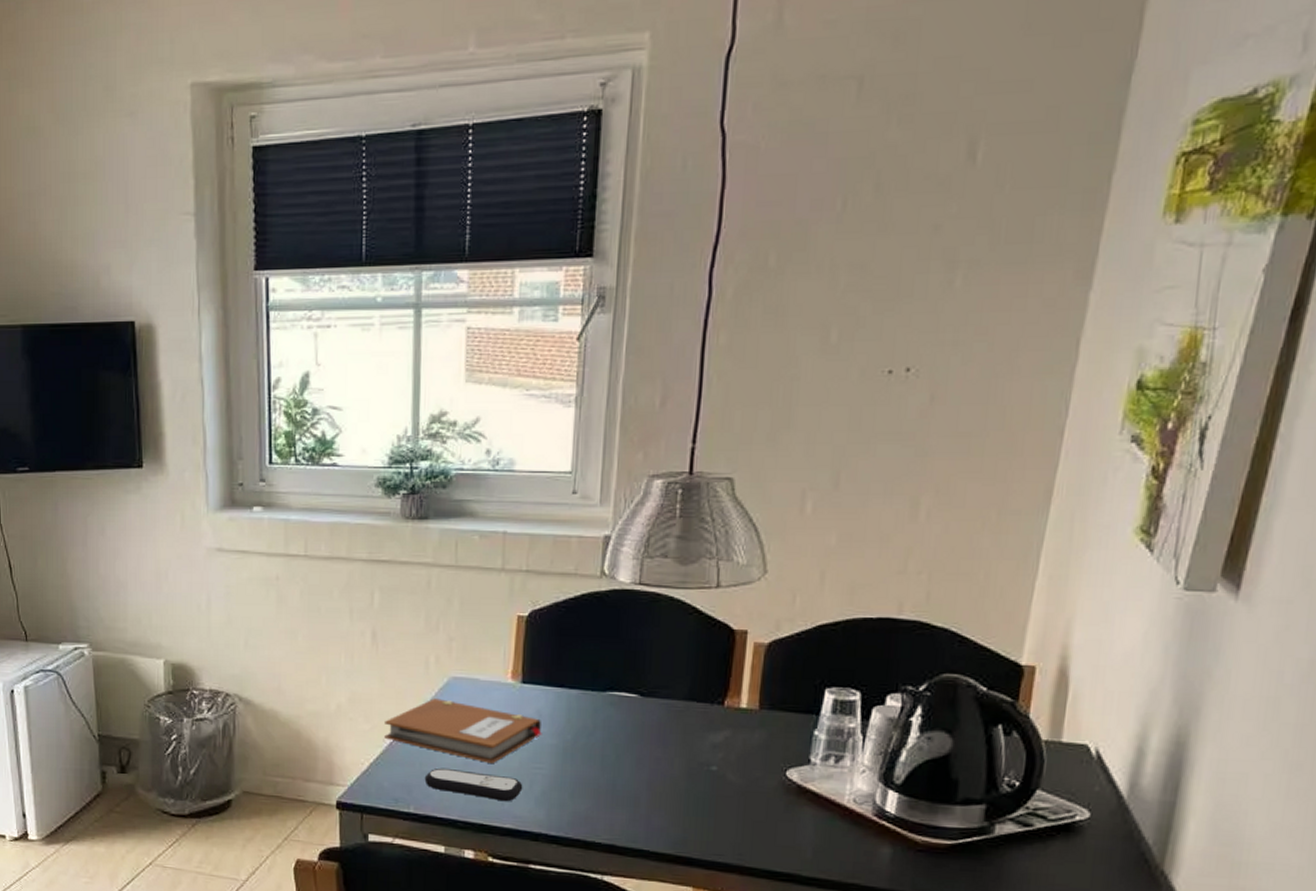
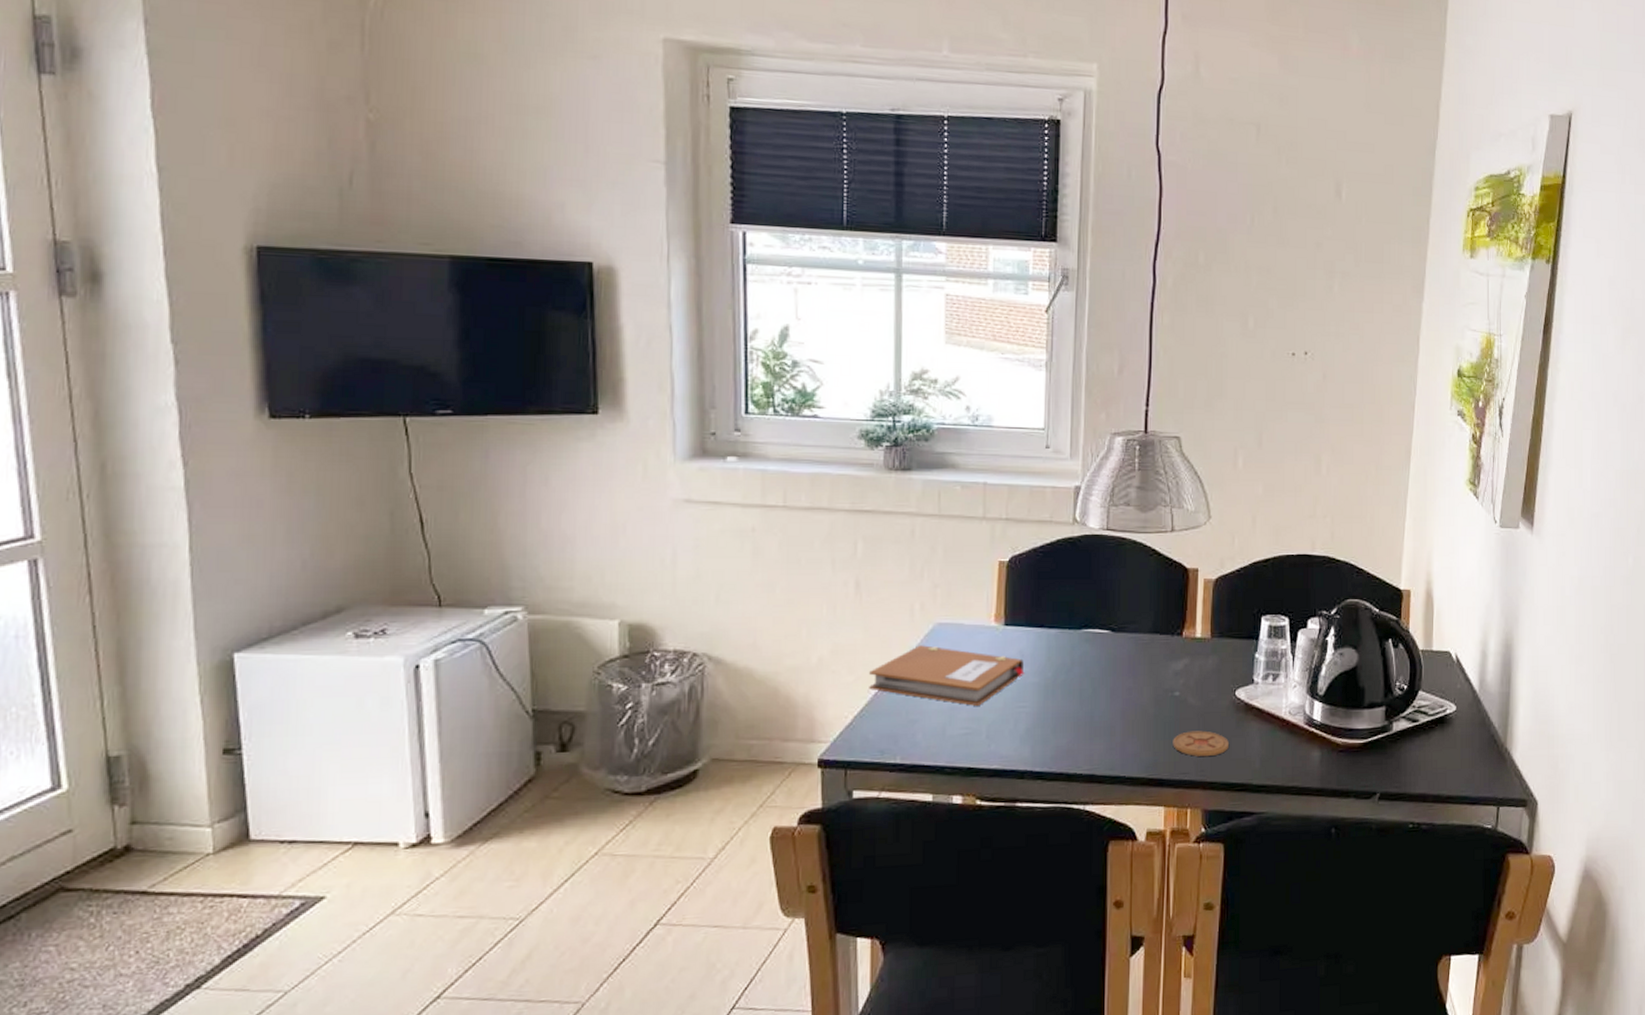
remote control: present [424,767,523,802] -> none [911,714,1008,743]
coaster: none [706,810,774,840] -> present [1173,730,1229,756]

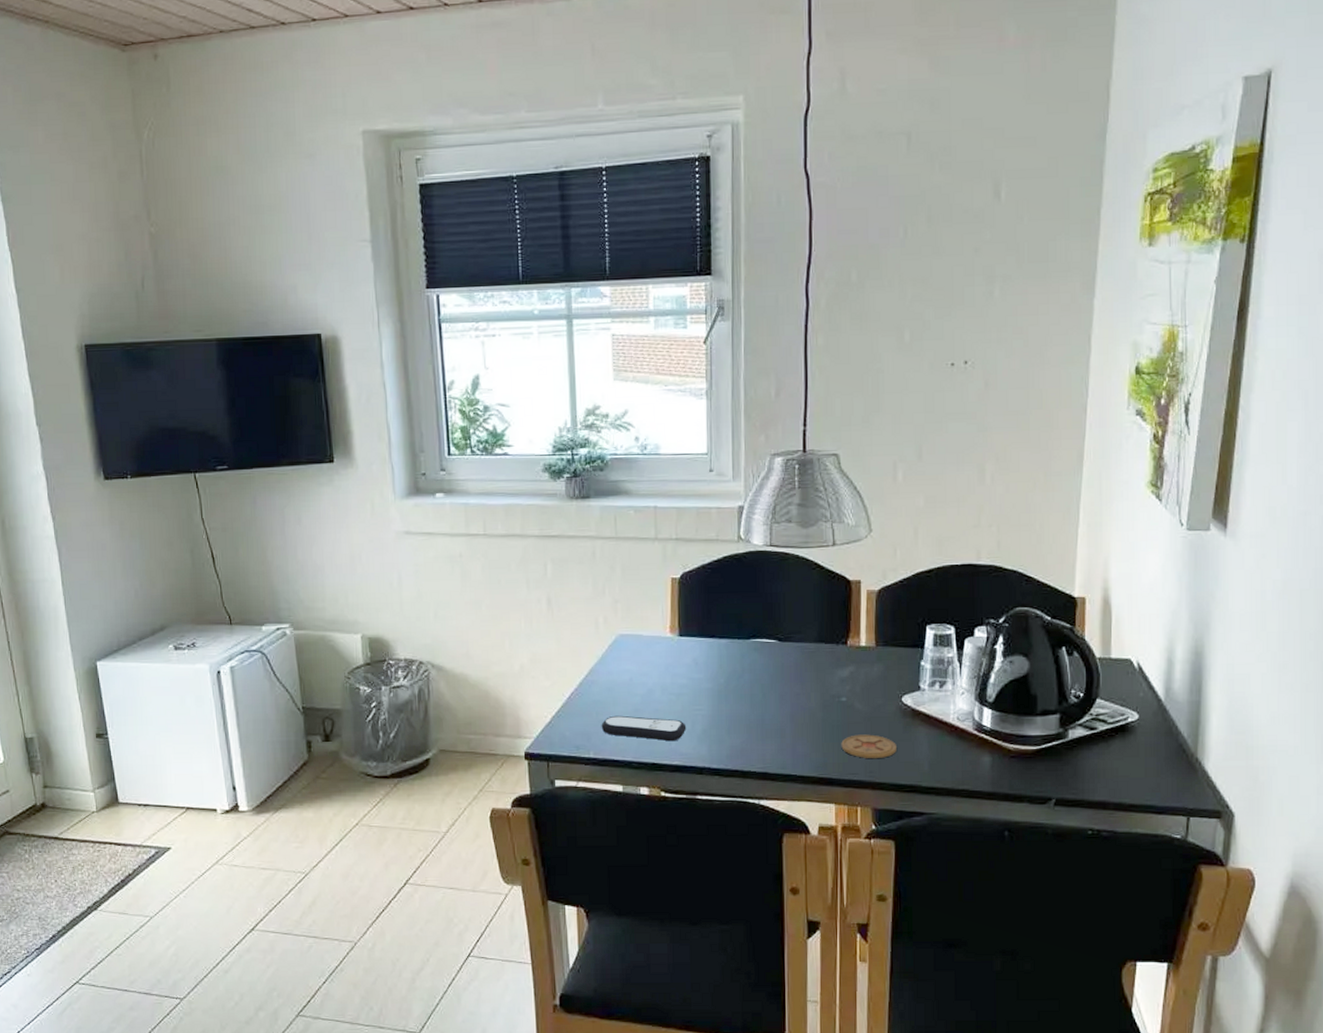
notebook: present [869,645,1025,706] -> none [563,654,699,708]
remote control: none [911,714,1008,743] -> present [601,715,687,742]

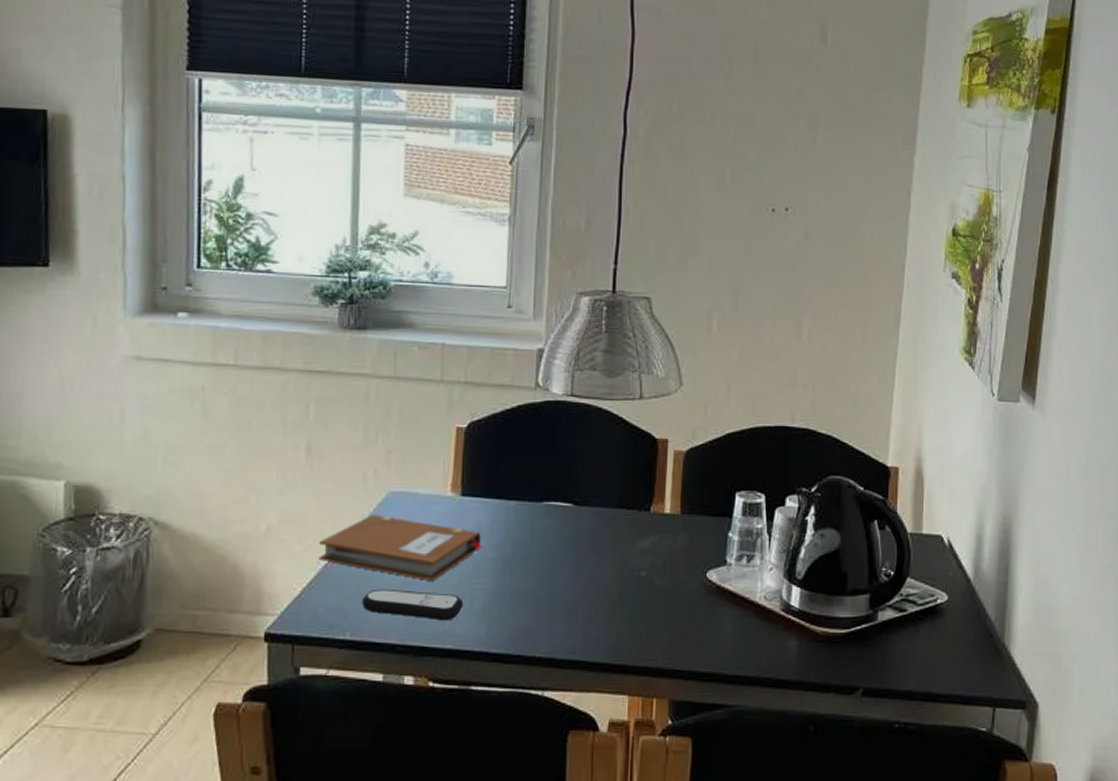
notebook: none [563,654,699,708] -> present [319,515,482,581]
coaster: present [841,734,896,758] -> none [638,614,699,642]

